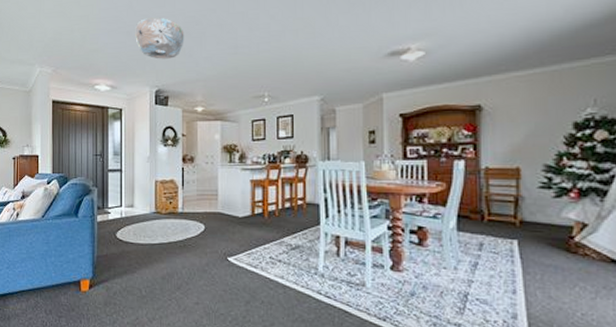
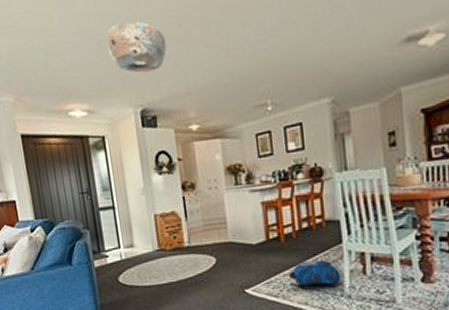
backpack: none [268,238,317,265] -> present [288,259,342,290]

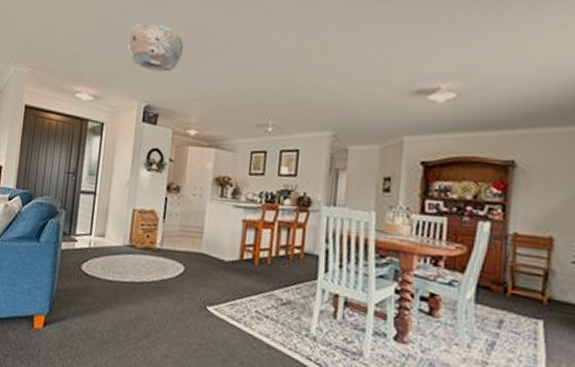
backpack: present [288,259,342,290] -> none [255,290,310,325]

